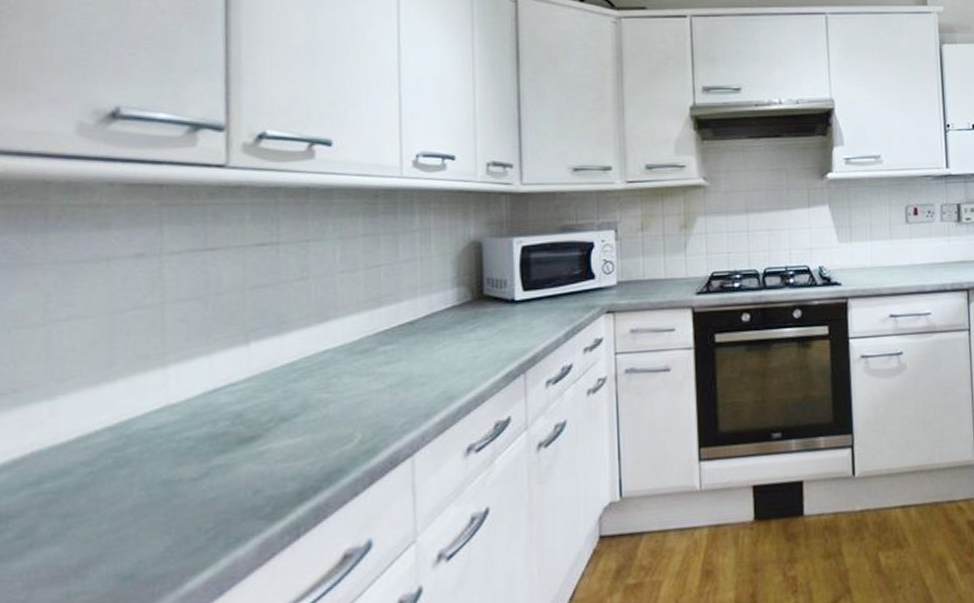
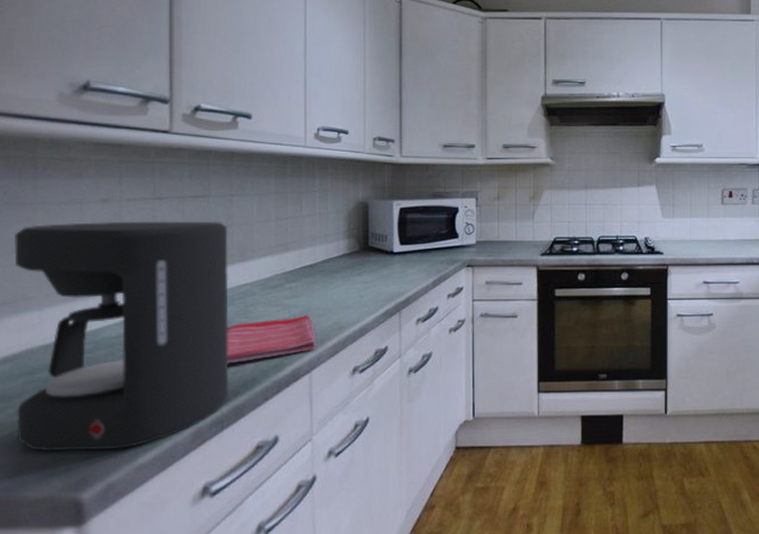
coffee maker: none [15,273,306,585] -> present [13,221,229,451]
dish towel: none [303,383,419,453] -> present [227,314,316,364]

